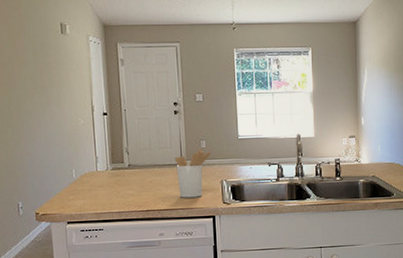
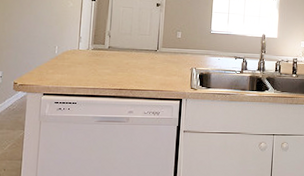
utensil holder: present [174,149,211,198] -> none [151,39,185,81]

